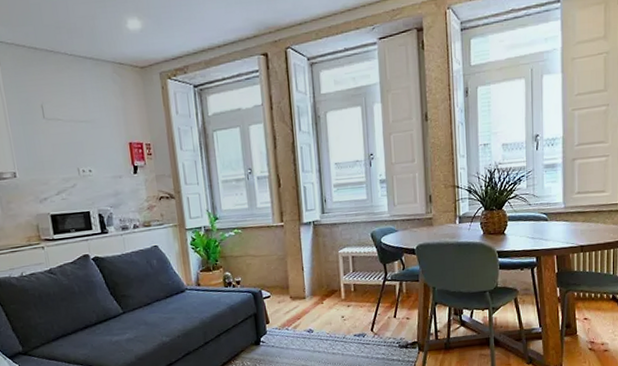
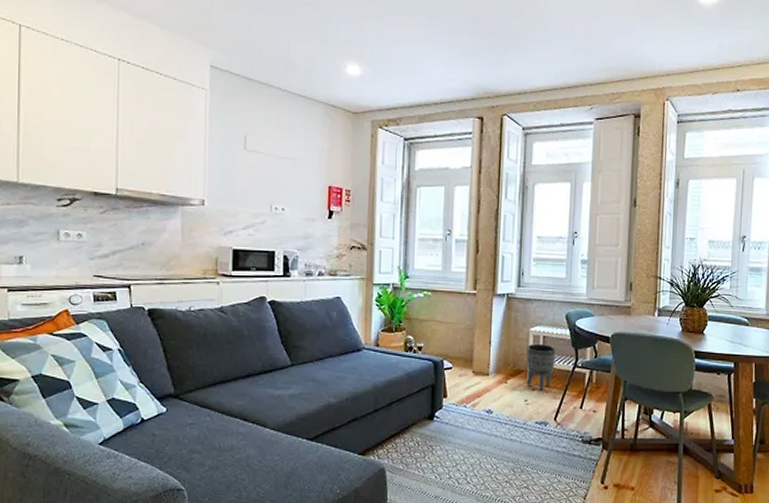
planter: none [337,263,366,307] -> present [526,343,556,392]

